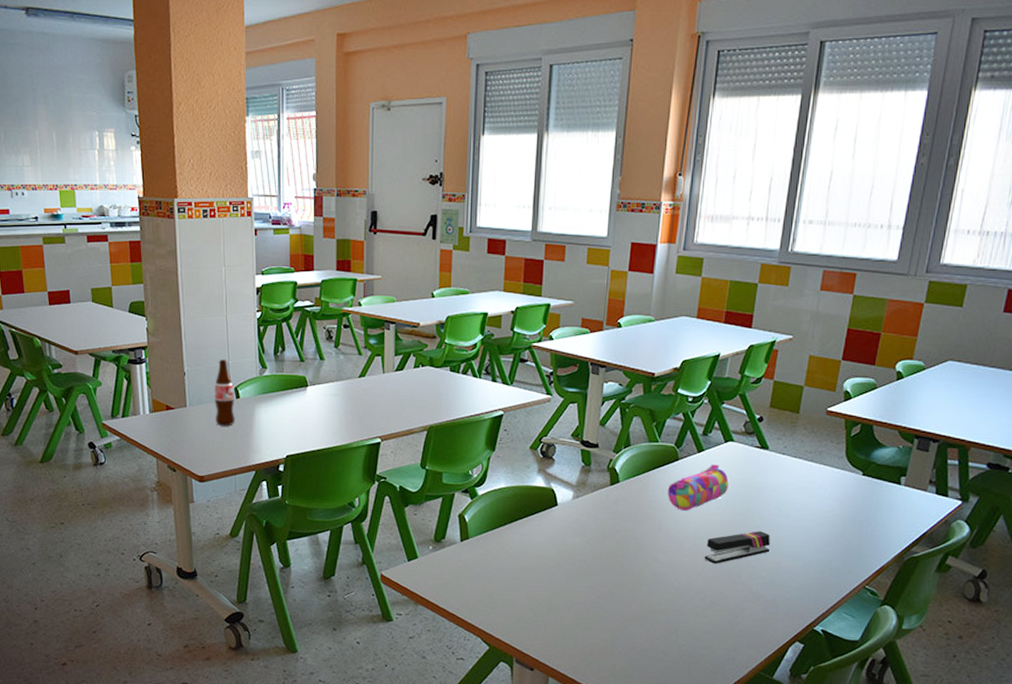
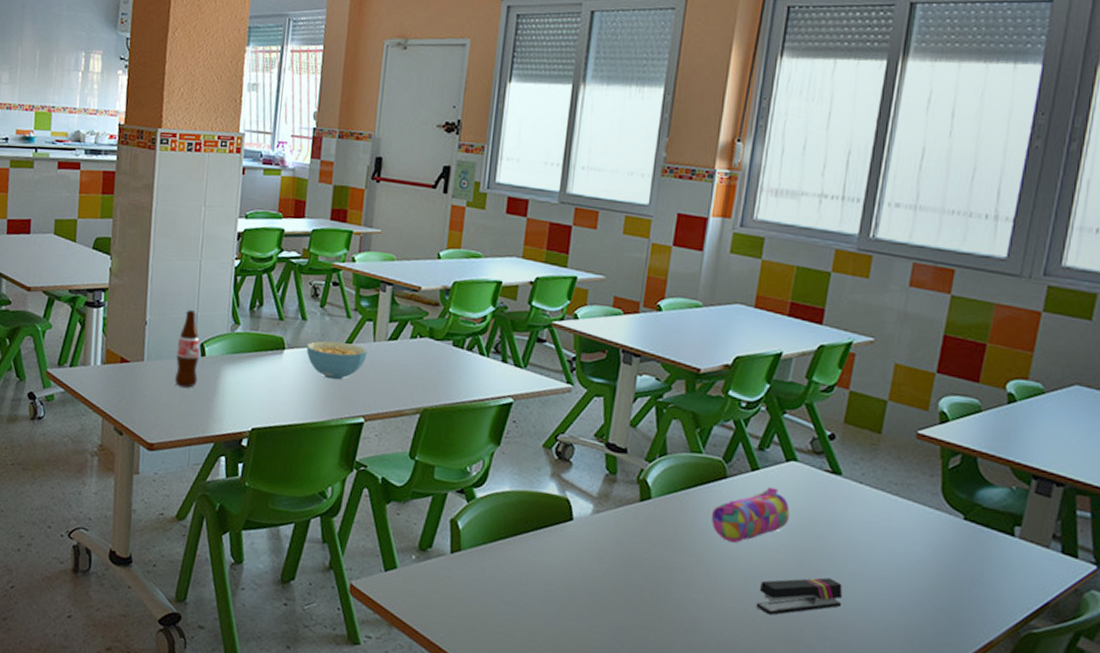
cereal bowl: none [326,375,379,409] -> present [306,341,368,380]

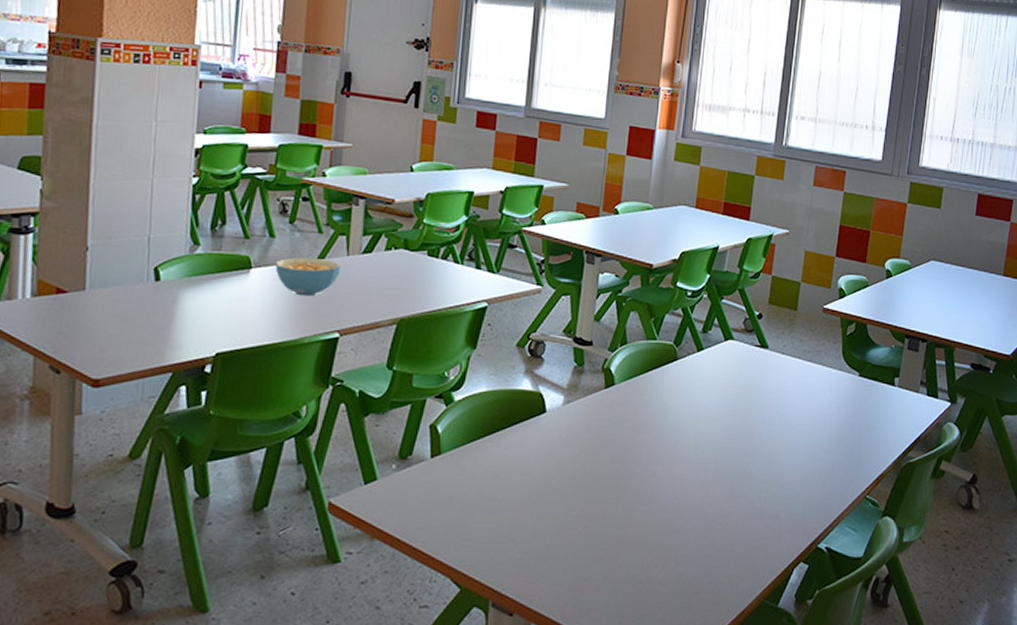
bottle: present [174,310,200,388] -> none [123,232,154,316]
pencil case: present [711,487,790,543] -> none [665,365,729,416]
stapler: present [756,577,842,615] -> none [705,438,772,476]

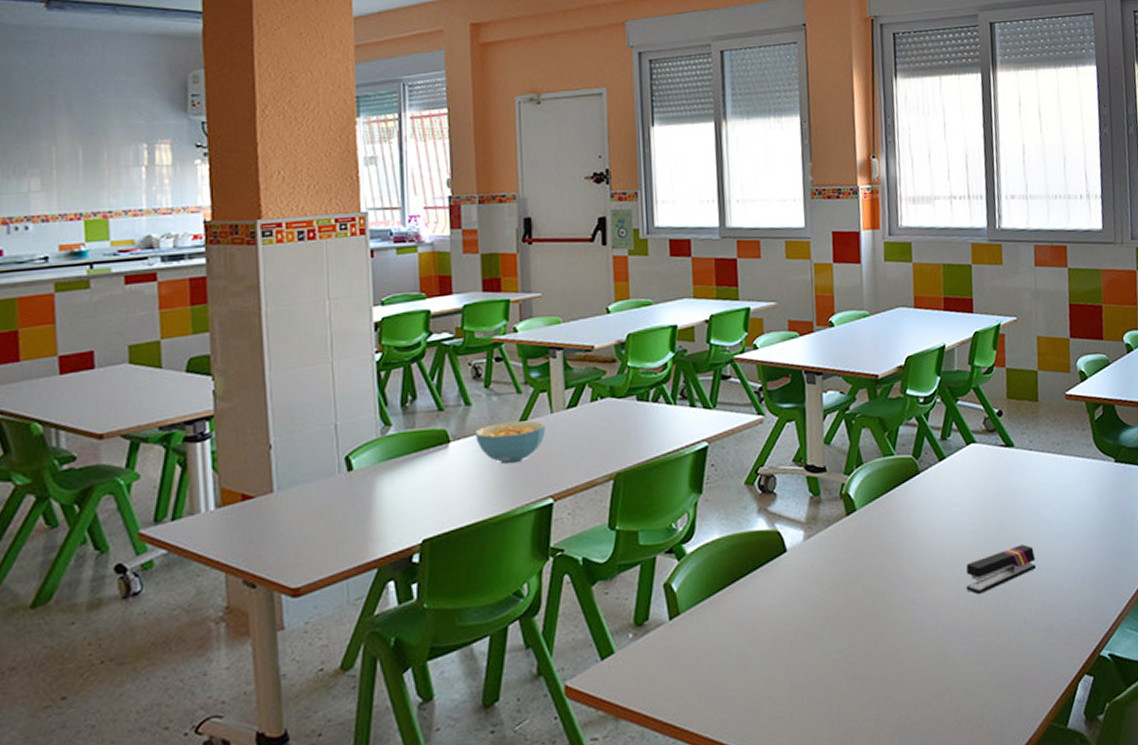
stapler: none [705,438,772,476] -> present [966,544,1036,594]

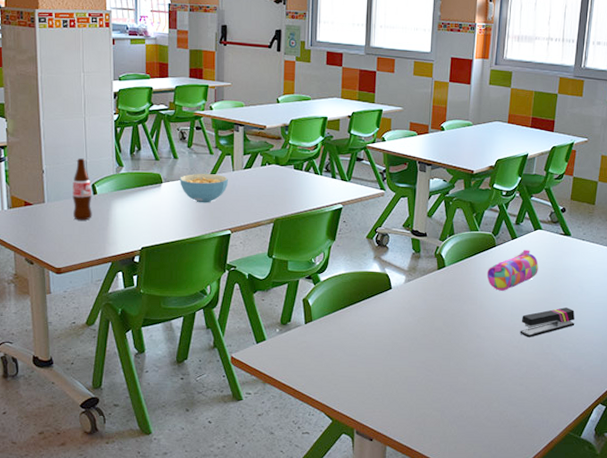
bottle: none [316,420,347,513] -> present [72,158,92,221]
pencil case: none [912,472,979,534] -> present [487,250,538,291]

